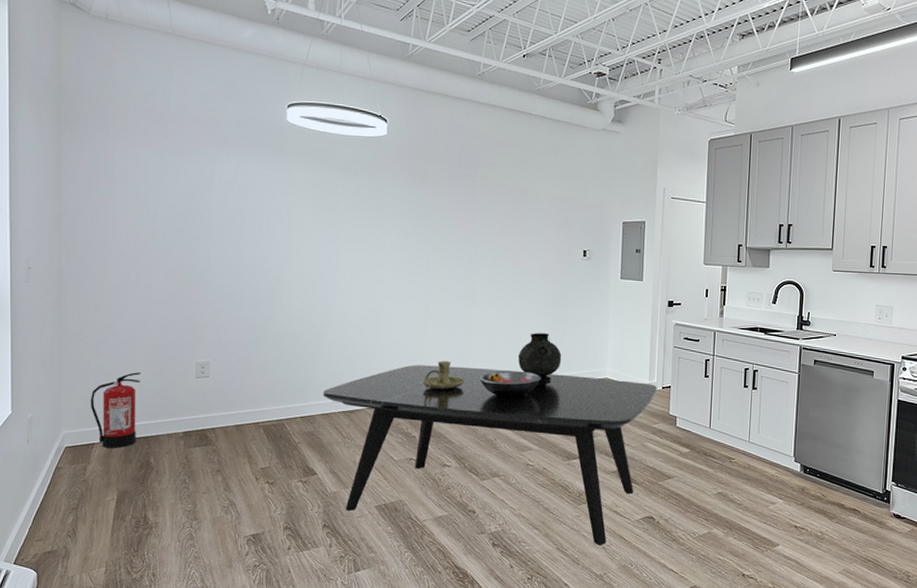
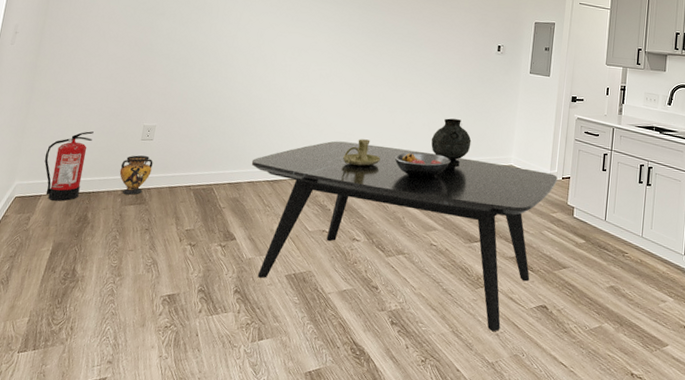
vase: none [177,394,213,436] -> present [119,155,153,195]

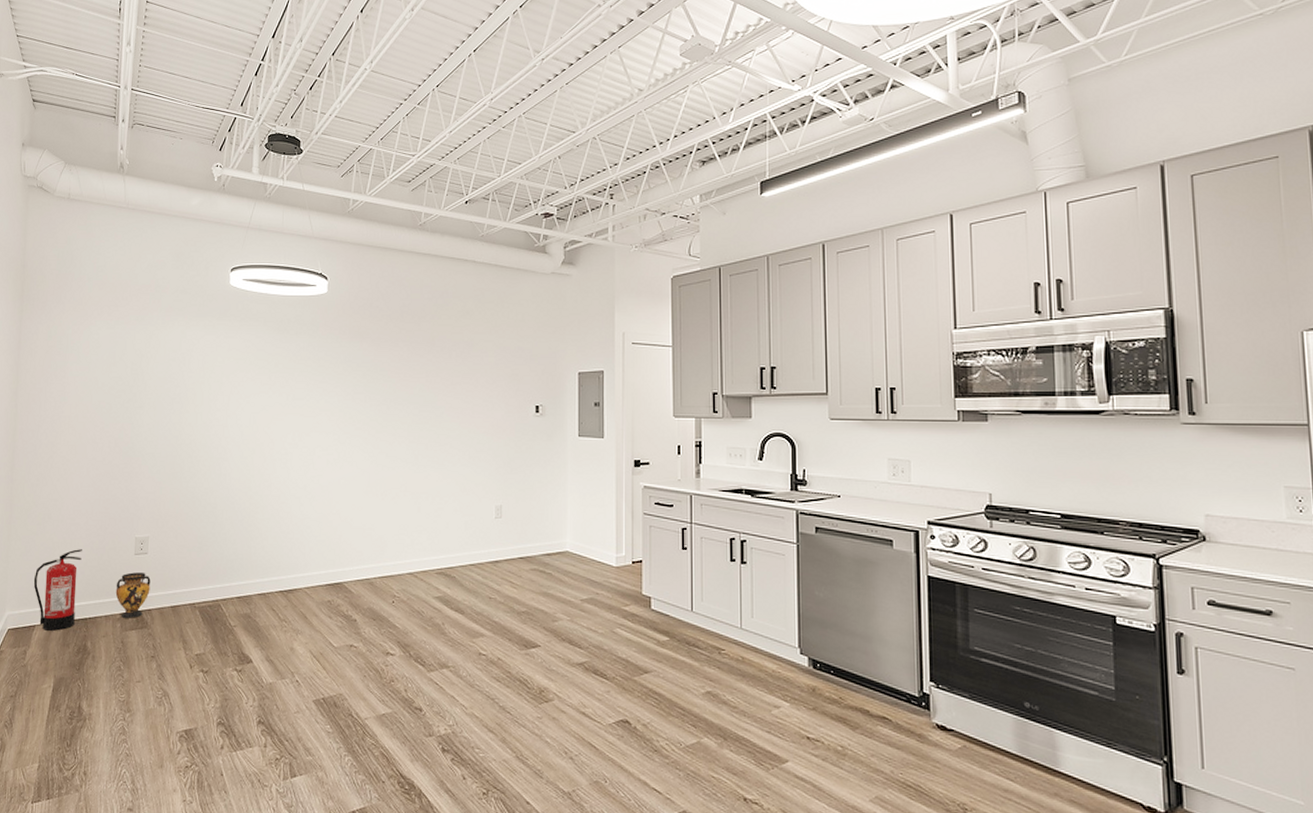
dining table: present [251,141,558,332] -> none [260,538,626,755]
candle holder: present [343,139,381,167] -> none [364,533,409,567]
fruit bowl: present [394,152,451,178] -> none [425,544,493,575]
vase: present [431,118,472,166] -> none [466,500,515,558]

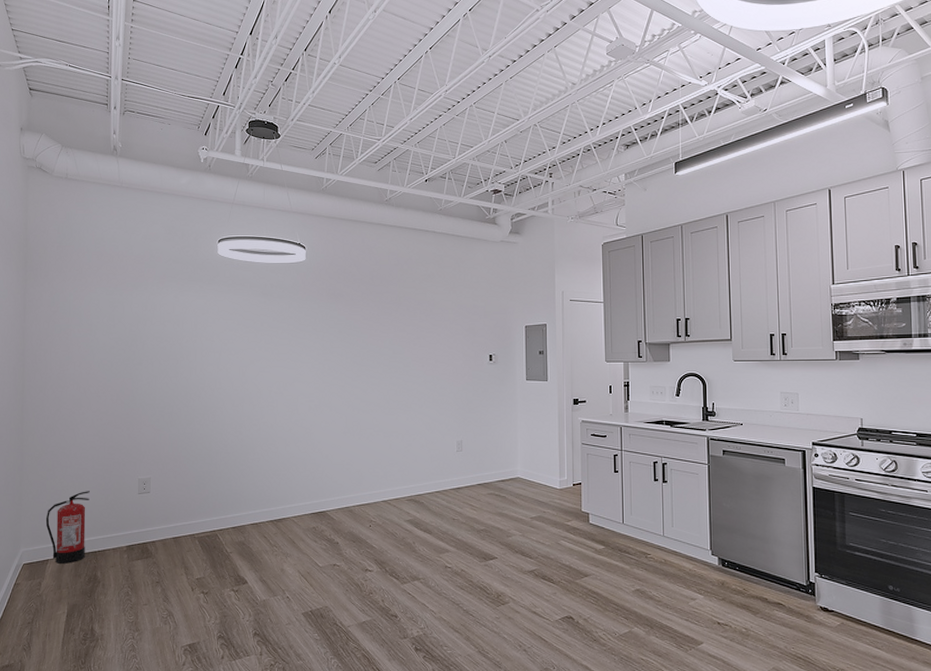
vase: present [115,572,151,618] -> none [122,509,154,550]

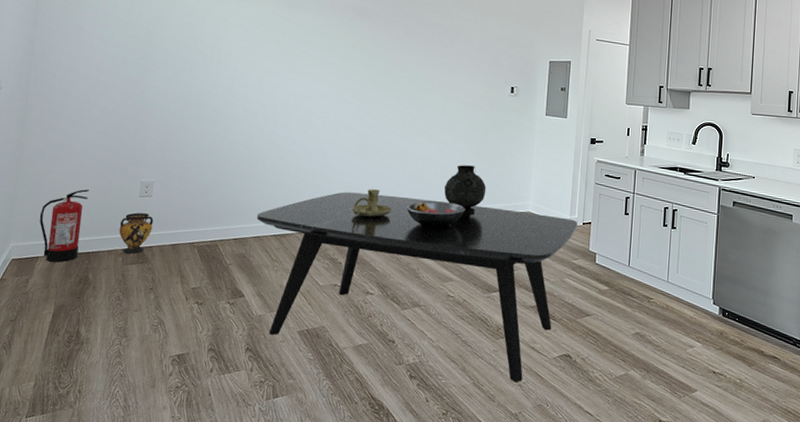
vase: none [122,509,154,550] -> present [119,212,154,254]
dining table: none [252,472,568,648] -> present [256,192,578,383]
candle holder: none [344,468,383,496] -> present [352,189,392,218]
fruit bowl: none [397,474,455,501] -> present [406,201,466,228]
vase: none [432,436,474,485] -> present [444,165,487,215]

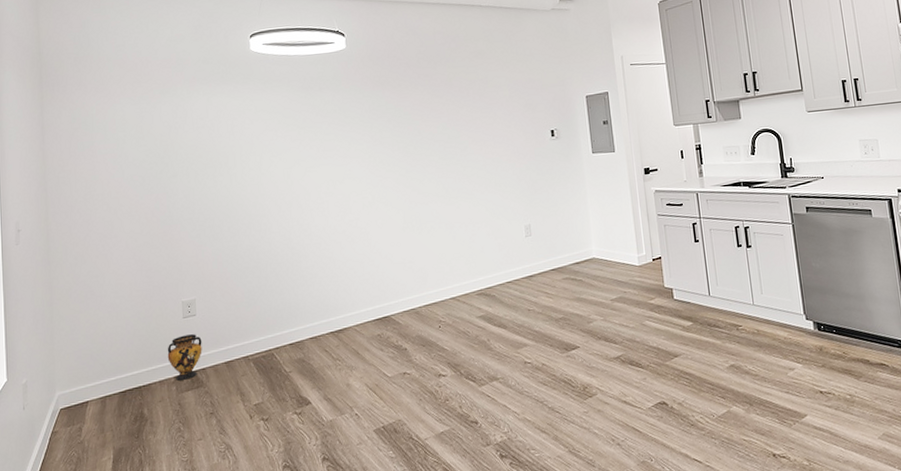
fire extinguisher: present [39,189,89,263] -> none [82,320,129,405]
dining table: present [256,192,578,383] -> none [309,257,648,442]
candle holder: present [352,189,392,218] -> none [408,264,450,296]
fruit bowl: present [406,201,466,228] -> none [464,263,527,294]
vase: present [444,165,487,215] -> none [499,220,545,273]

